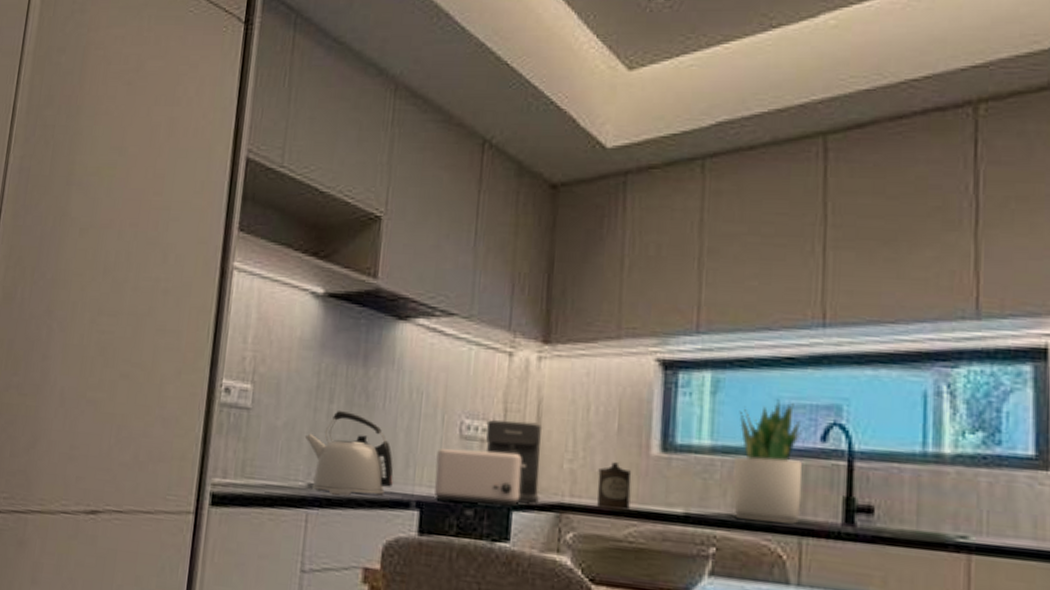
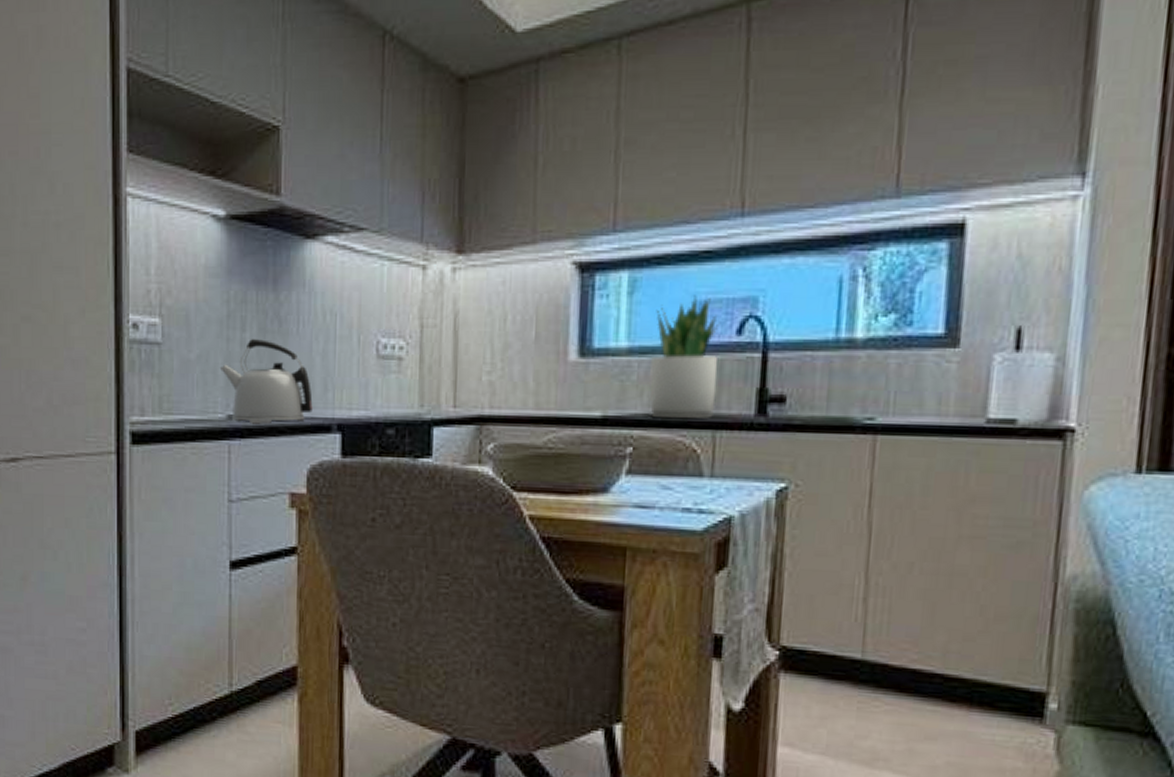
toaster: present [433,448,526,507] -> none [354,369,445,422]
coffee maker: present [485,420,542,506] -> none [402,336,459,420]
canister: present [596,462,632,511] -> none [516,371,550,418]

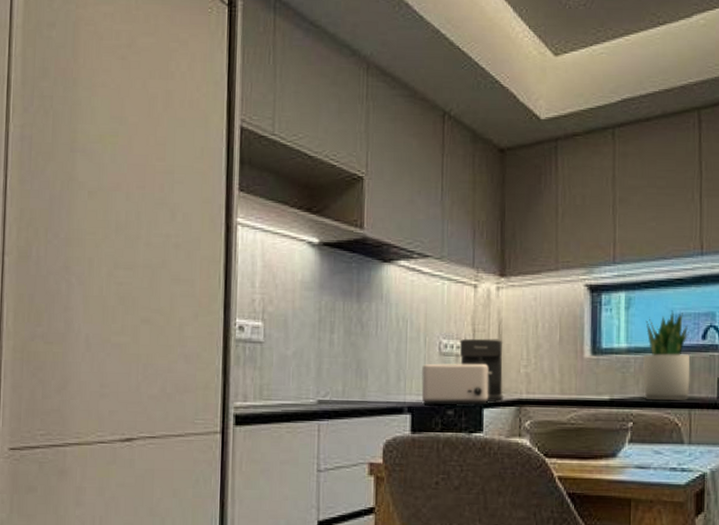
kettle: present [219,339,313,425] -> none [311,340,388,408]
toaster: none [354,369,445,422] -> present [421,363,492,405]
coffee maker: none [402,336,459,420] -> present [459,338,503,403]

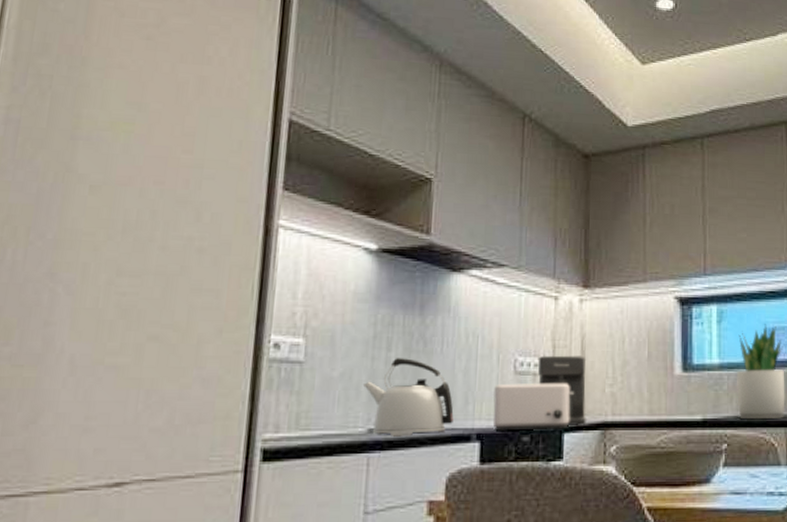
kettle: none [311,340,388,408] -> present [362,358,454,437]

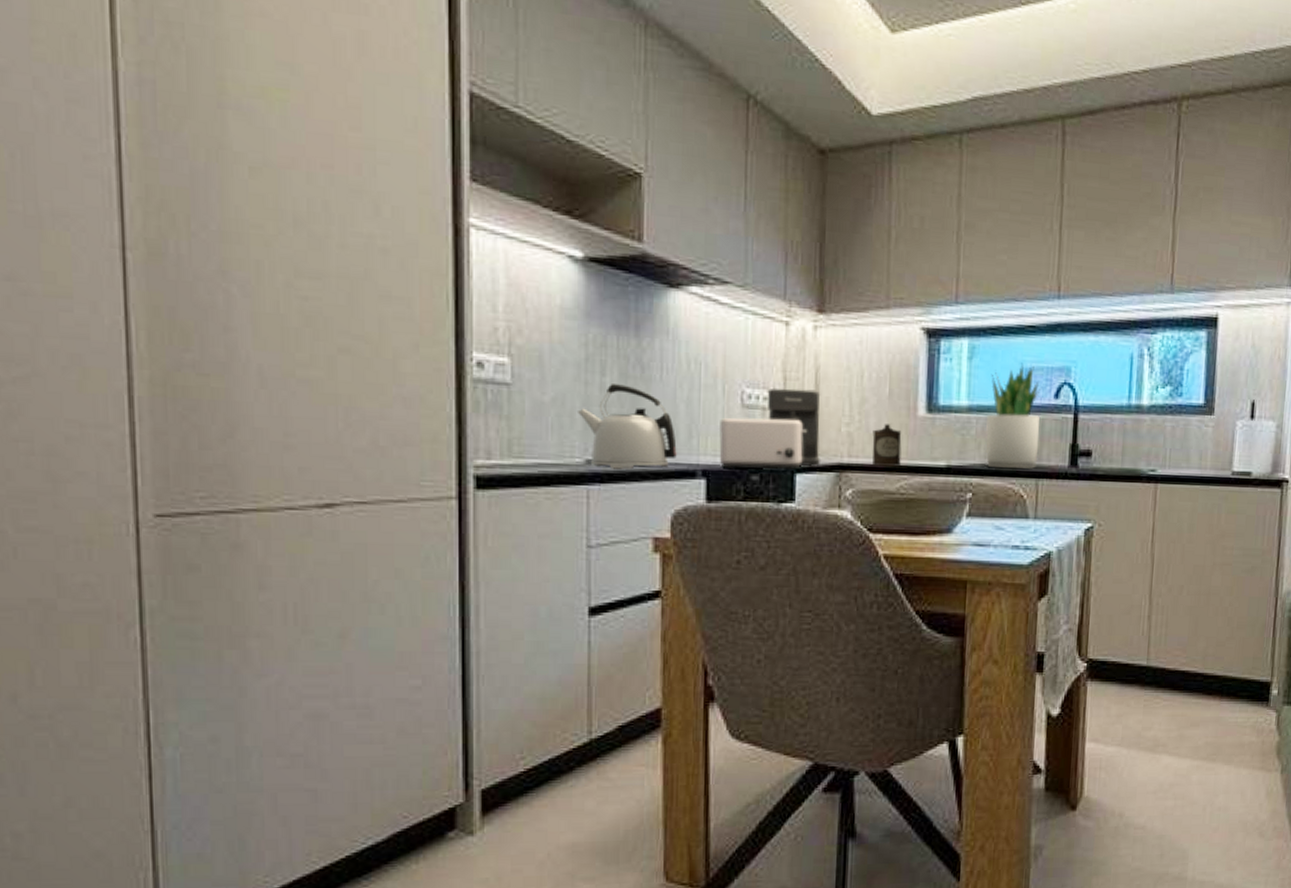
canister: none [633,383,661,422] -> present [872,424,902,467]

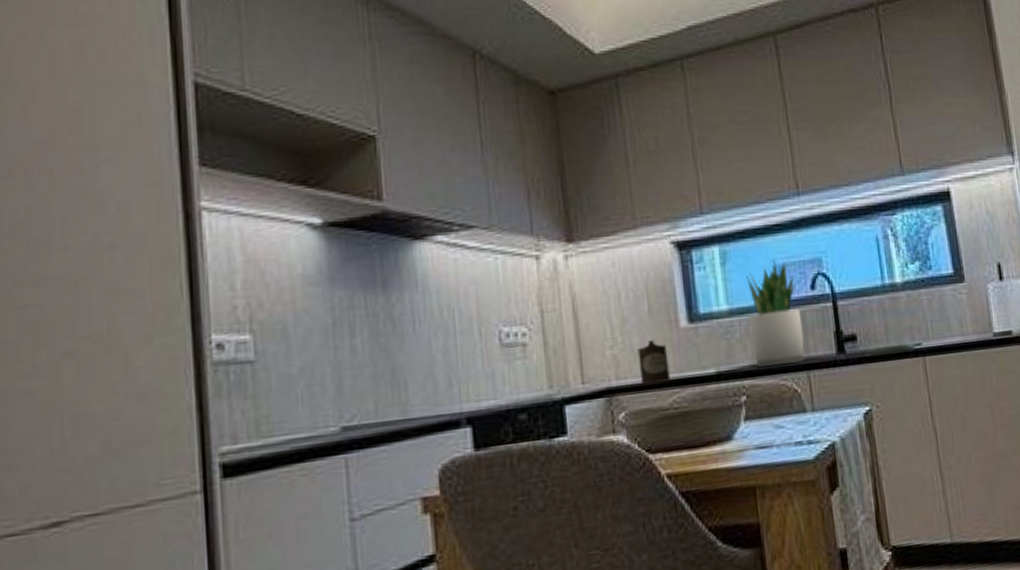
kettle: present [576,384,677,470] -> none [327,343,438,433]
toaster: present [719,417,807,470] -> none [479,350,570,412]
coffee maker: present [767,388,820,467] -> none [525,318,588,397]

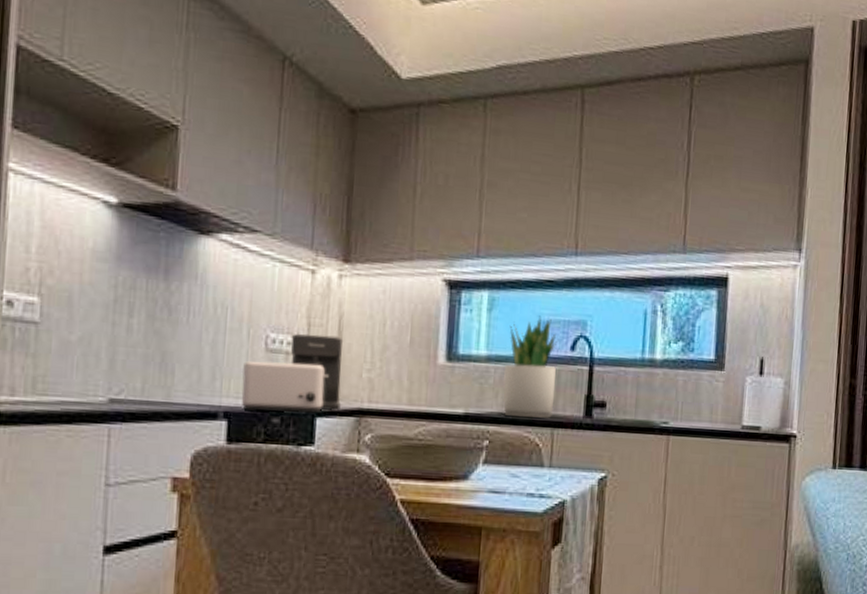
toaster: none [479,350,570,412] -> present [241,361,329,413]
coffee maker: none [525,318,588,397] -> present [290,334,343,412]
canister: present [637,340,670,385] -> none [391,371,421,413]

